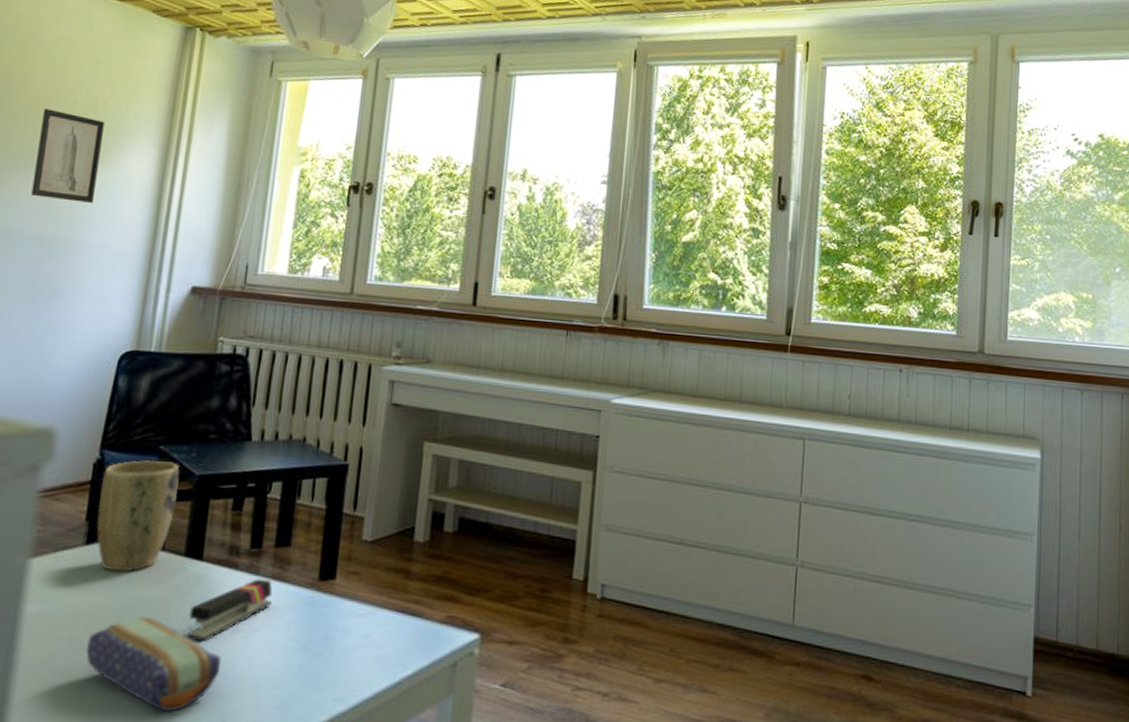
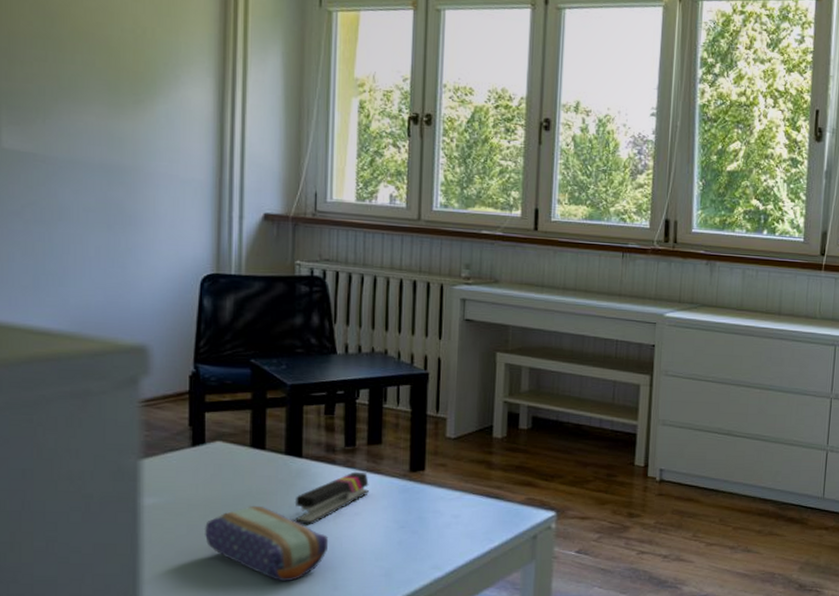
wall art: present [31,108,105,203] -> none [91,37,156,133]
plant pot: present [96,459,180,573] -> none [200,371,272,469]

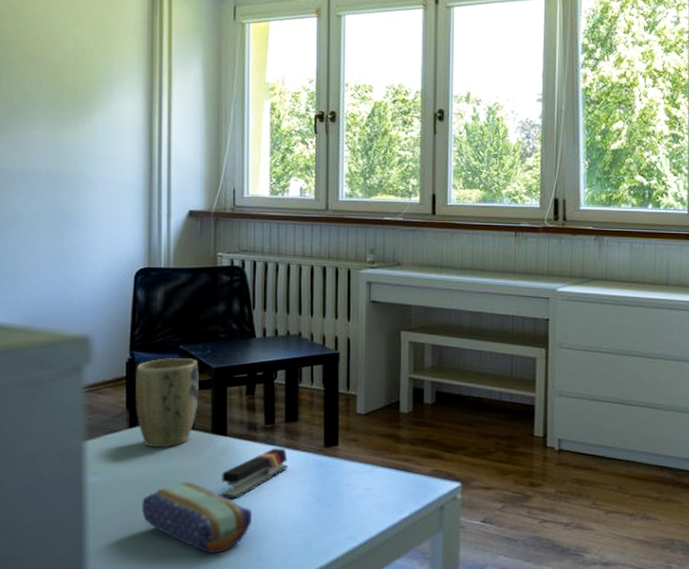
plant pot: none [200,371,272,469] -> present [136,357,199,448]

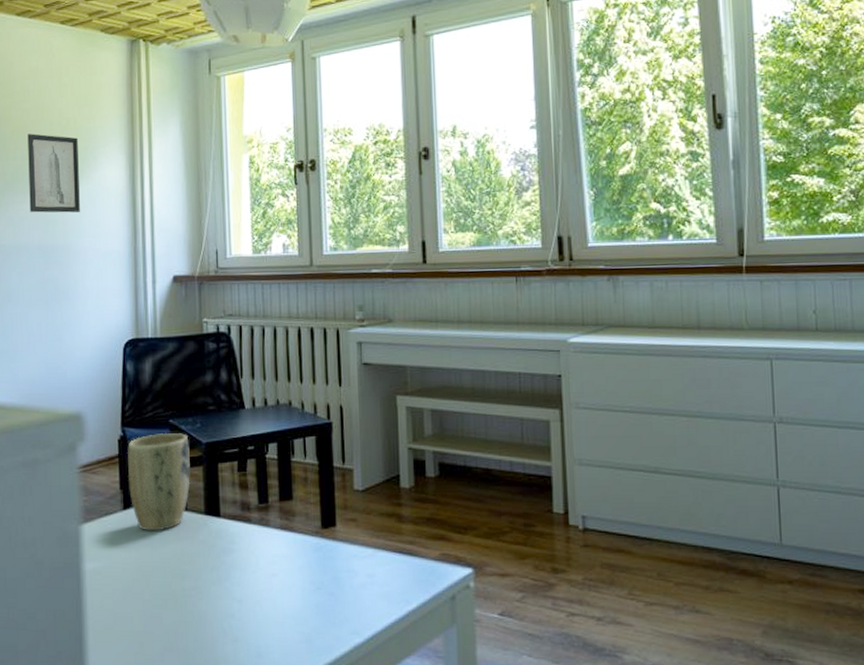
wall art: none [38,60,93,142] -> present [28,133,80,213]
pencil case: present [141,482,253,554] -> none [137,568,250,649]
stapler: present [221,448,288,500] -> none [216,530,284,588]

